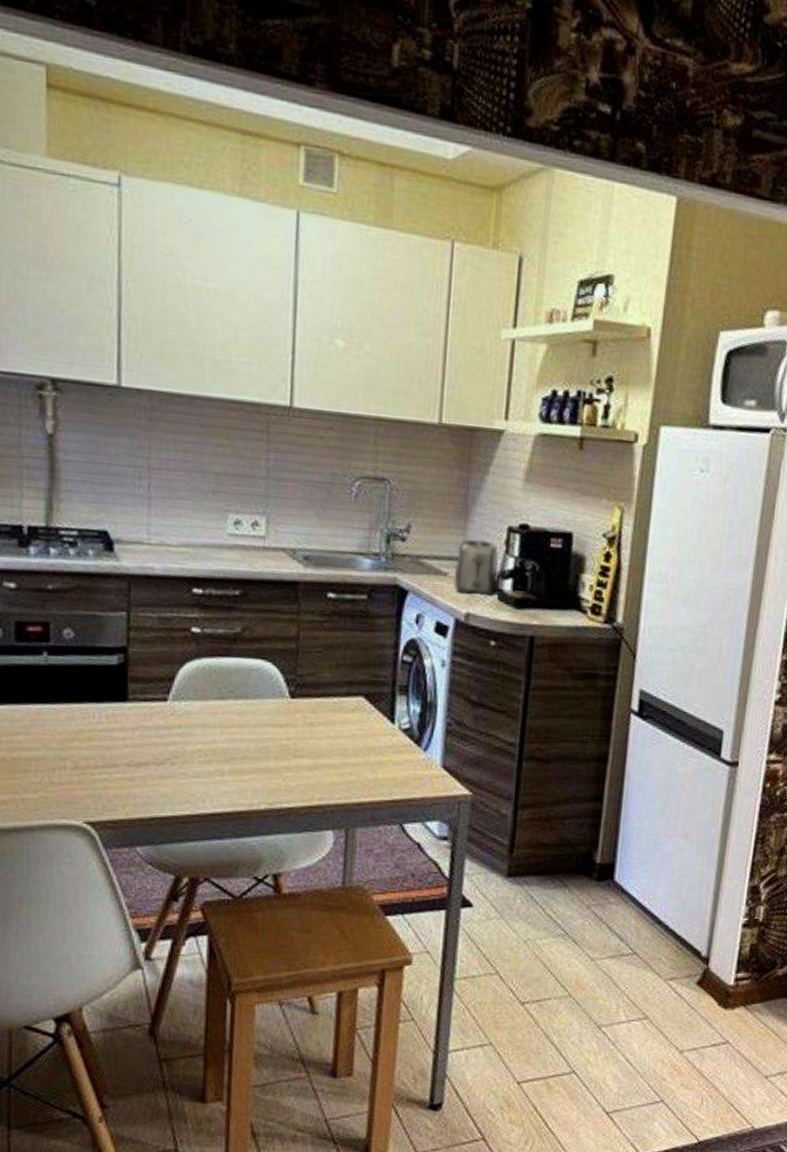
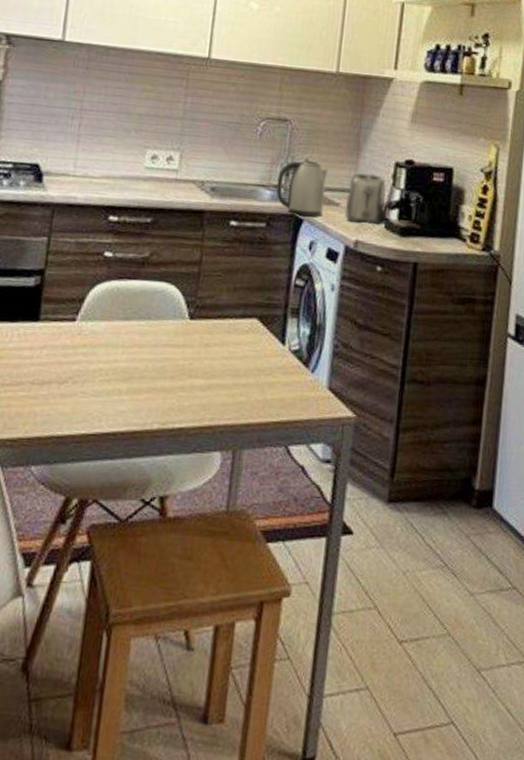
kettle: none [377,525,433,588] -> present [276,160,328,217]

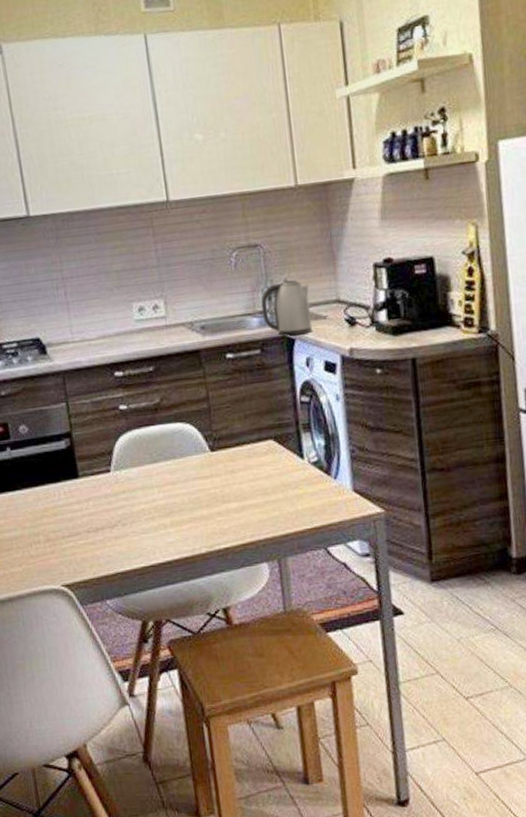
toaster: present [345,173,387,225] -> none [331,279,375,333]

